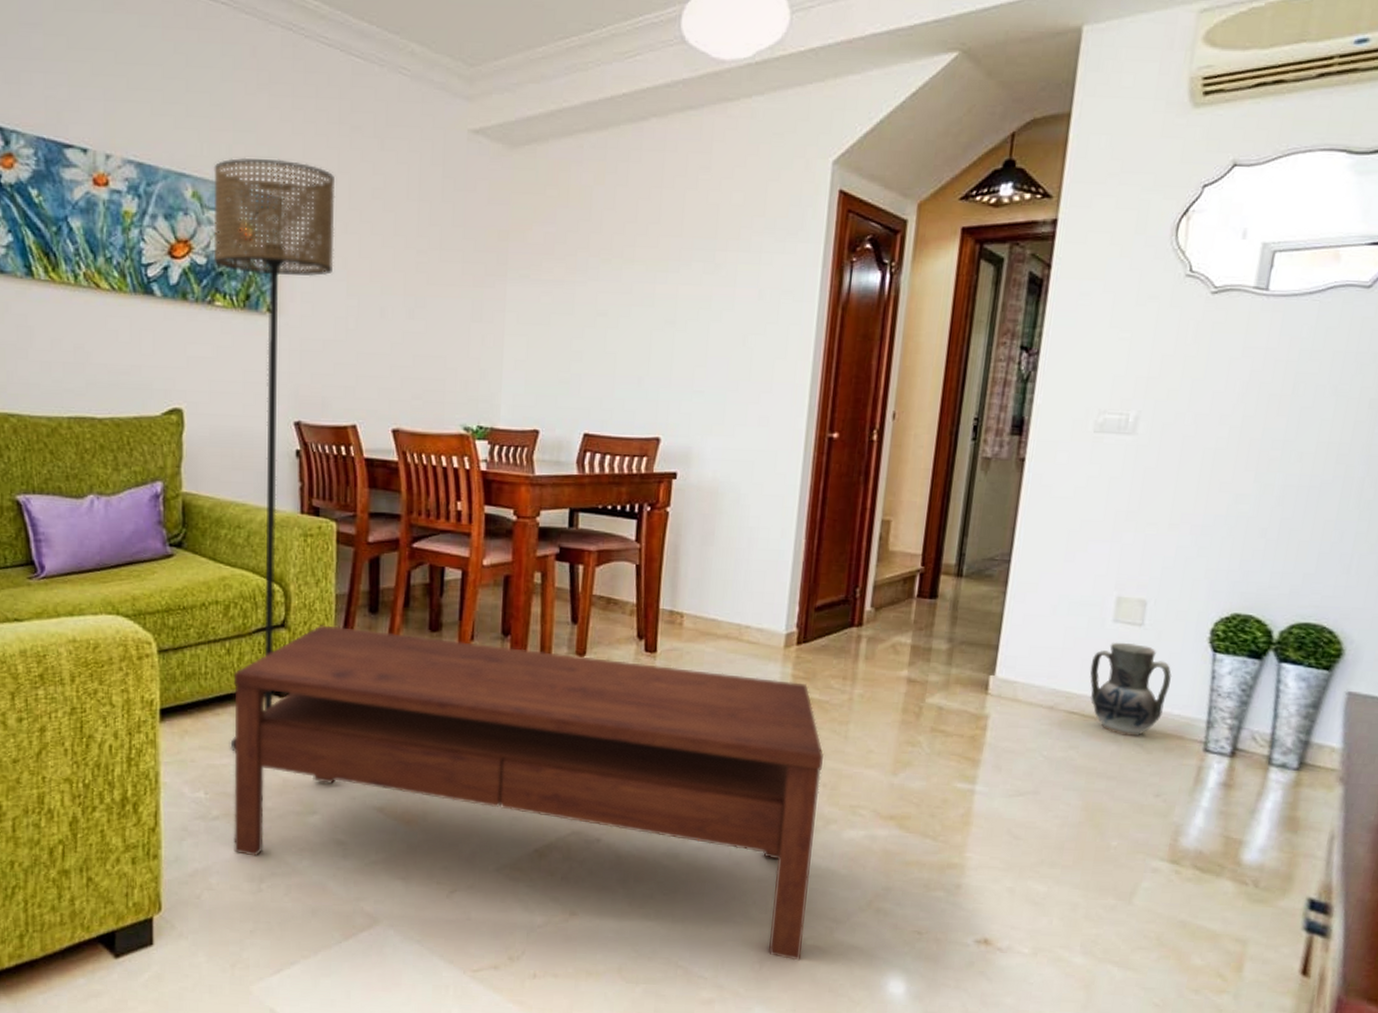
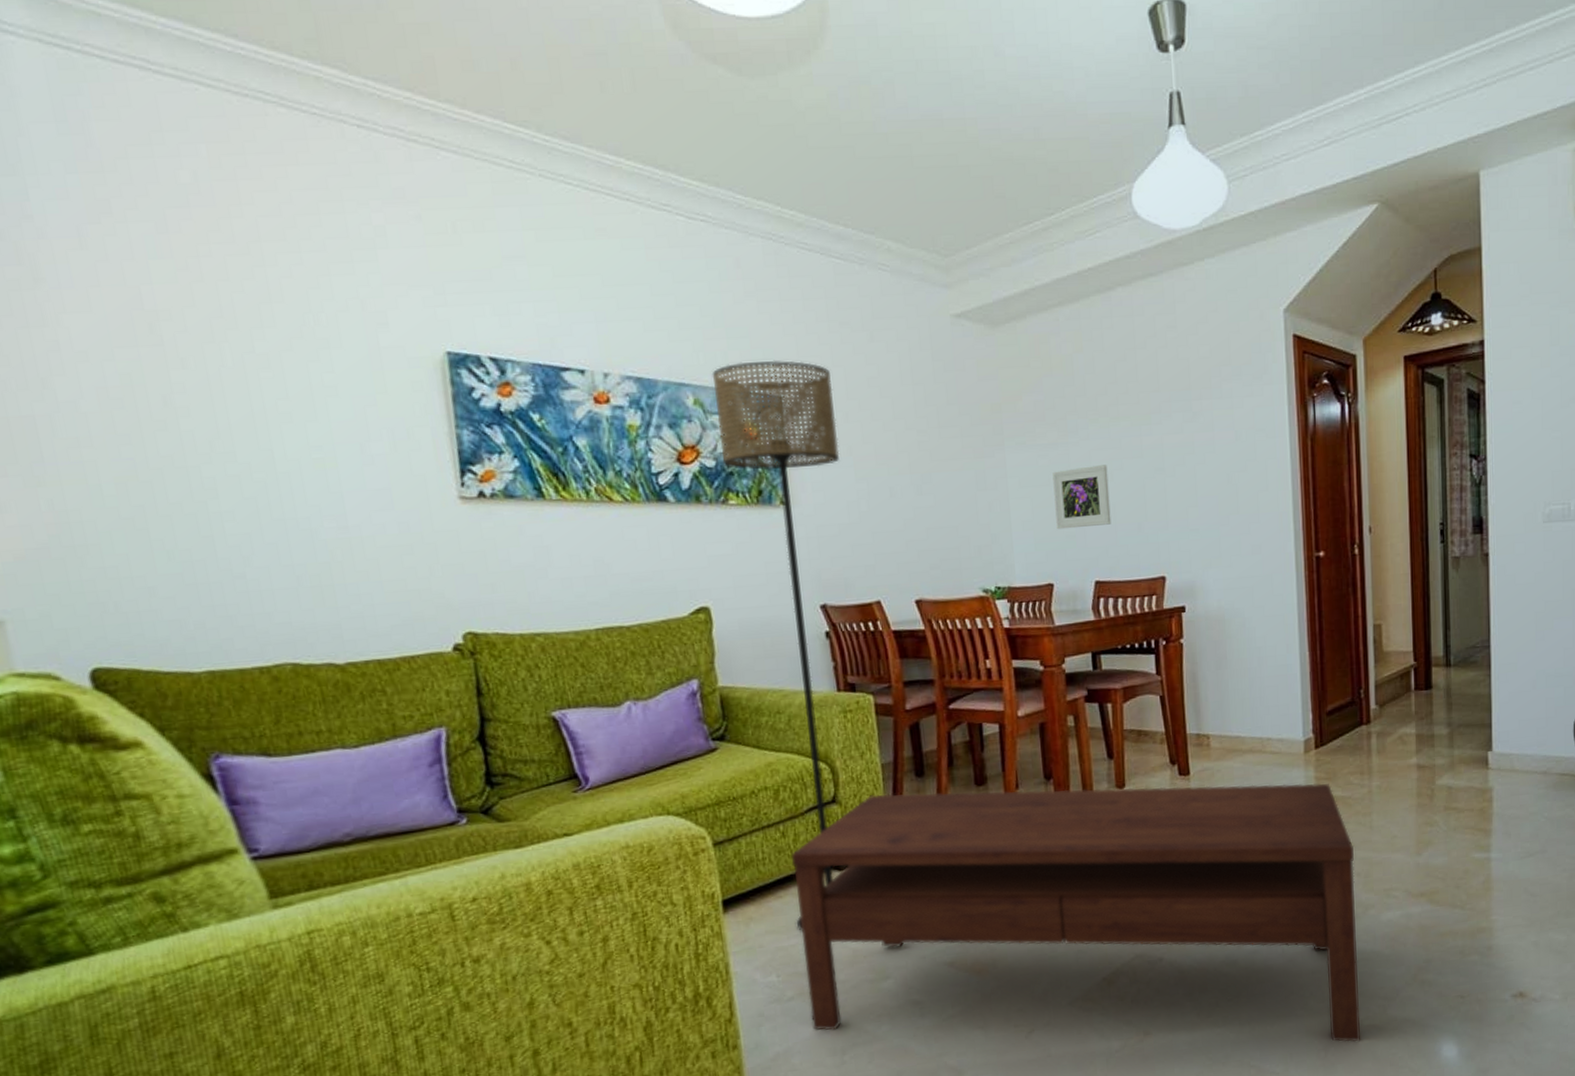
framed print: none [551,309,614,375] -> present [1052,465,1112,530]

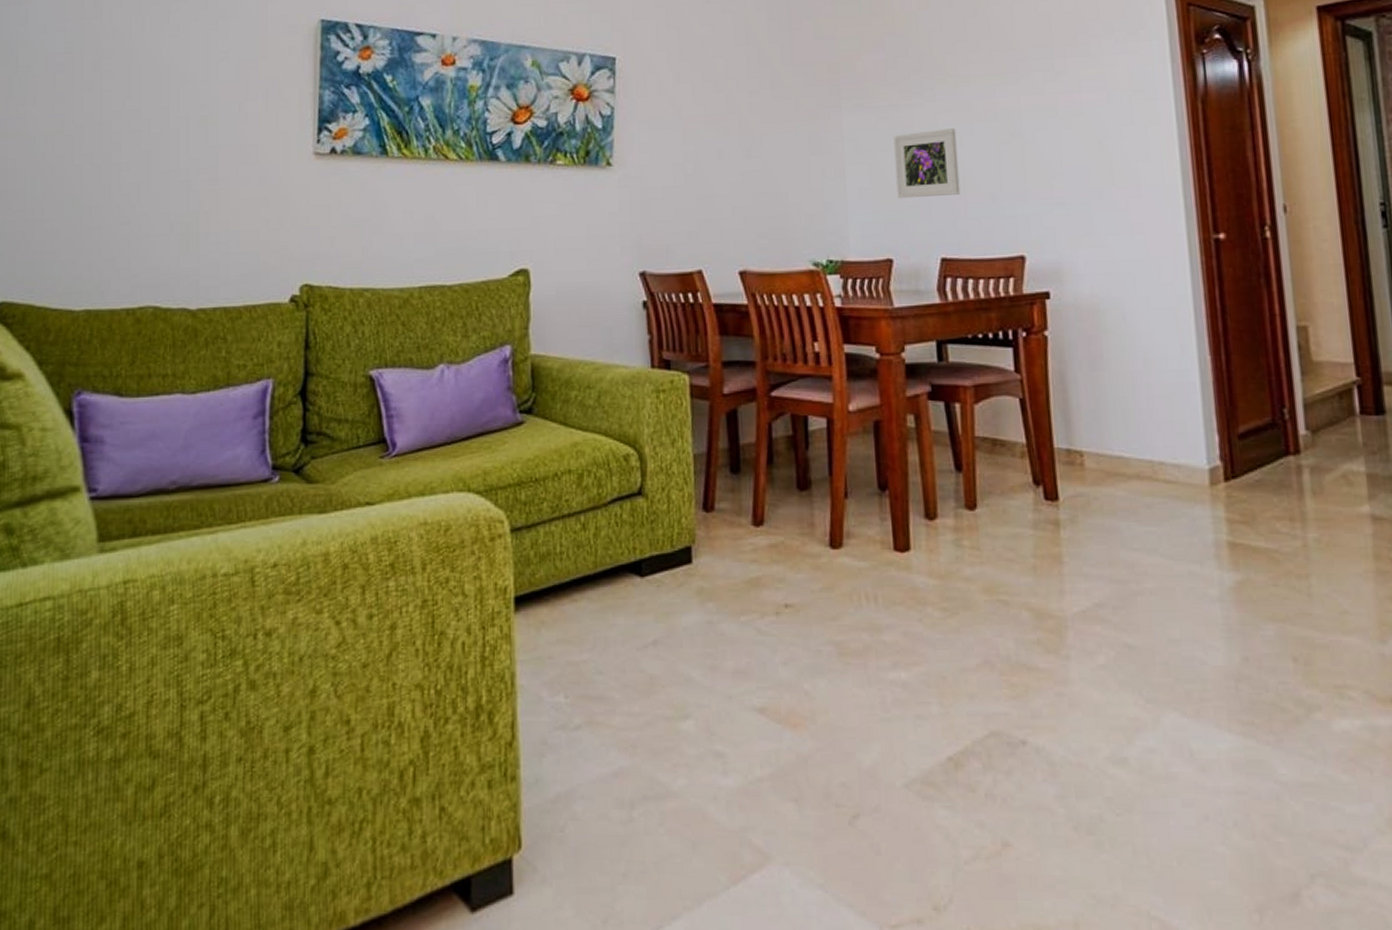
floor lamp: present [712,360,840,930] -> none [551,22,669,643]
coffee table: present [790,783,1361,1042] -> none [590,490,1314,908]

